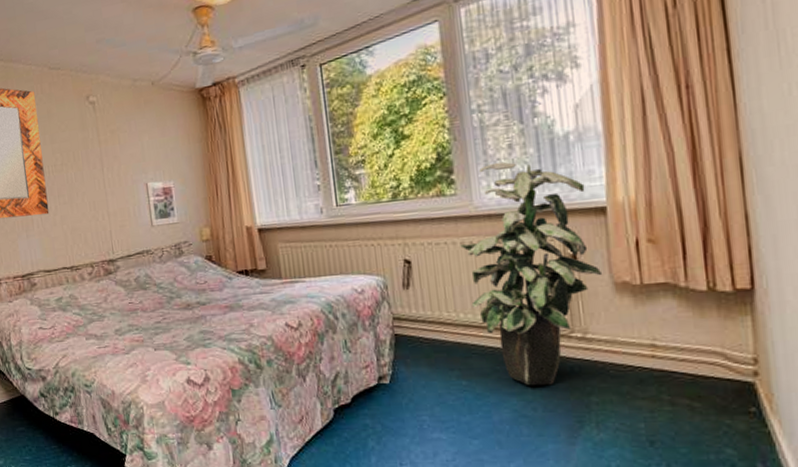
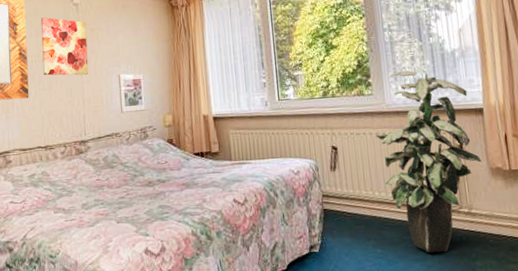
wall art: none [54,120,113,188] -> present [40,17,89,76]

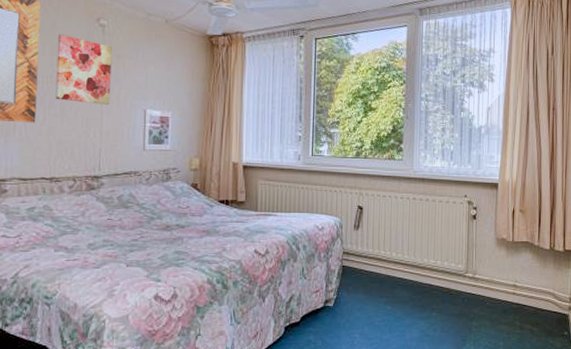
indoor plant: present [375,70,482,253] -> none [400,140,491,312]

